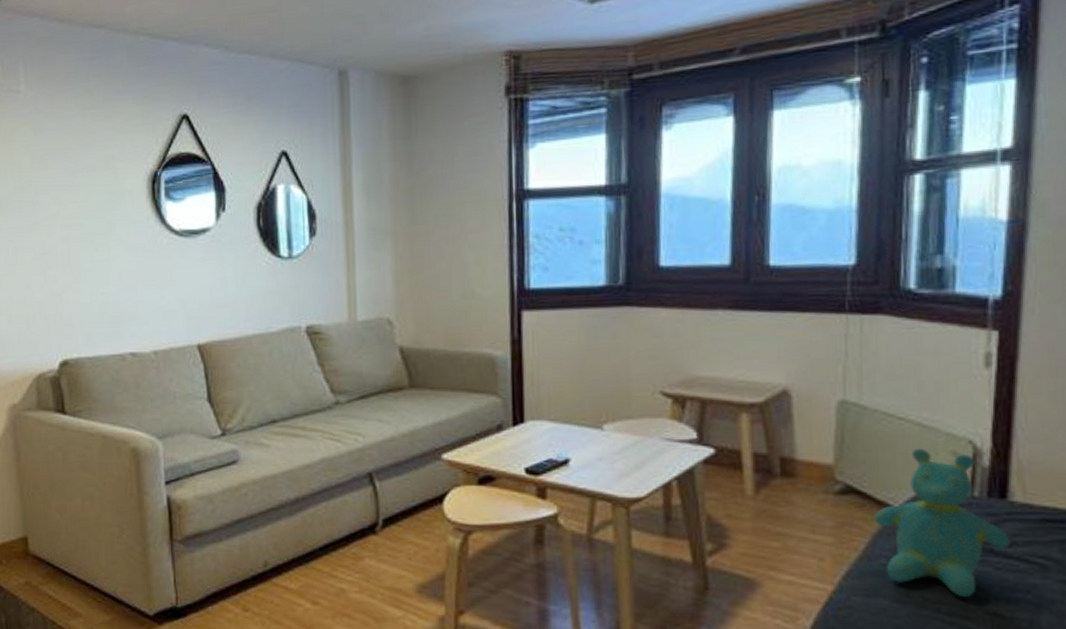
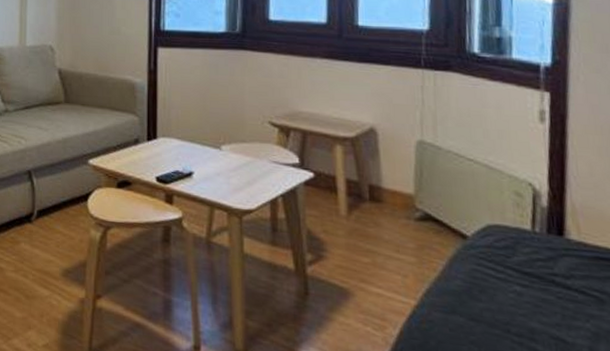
teddy bear: present [874,448,1010,598] -> none [450,186,569,322]

